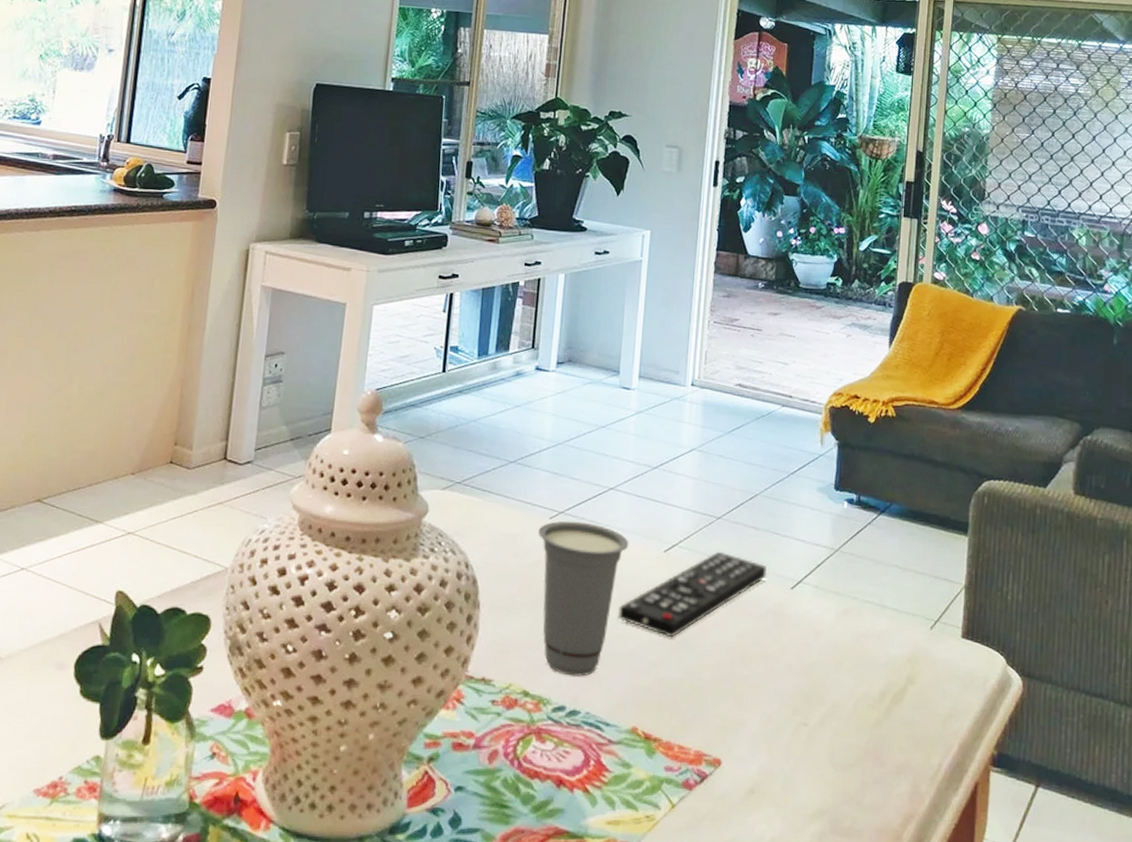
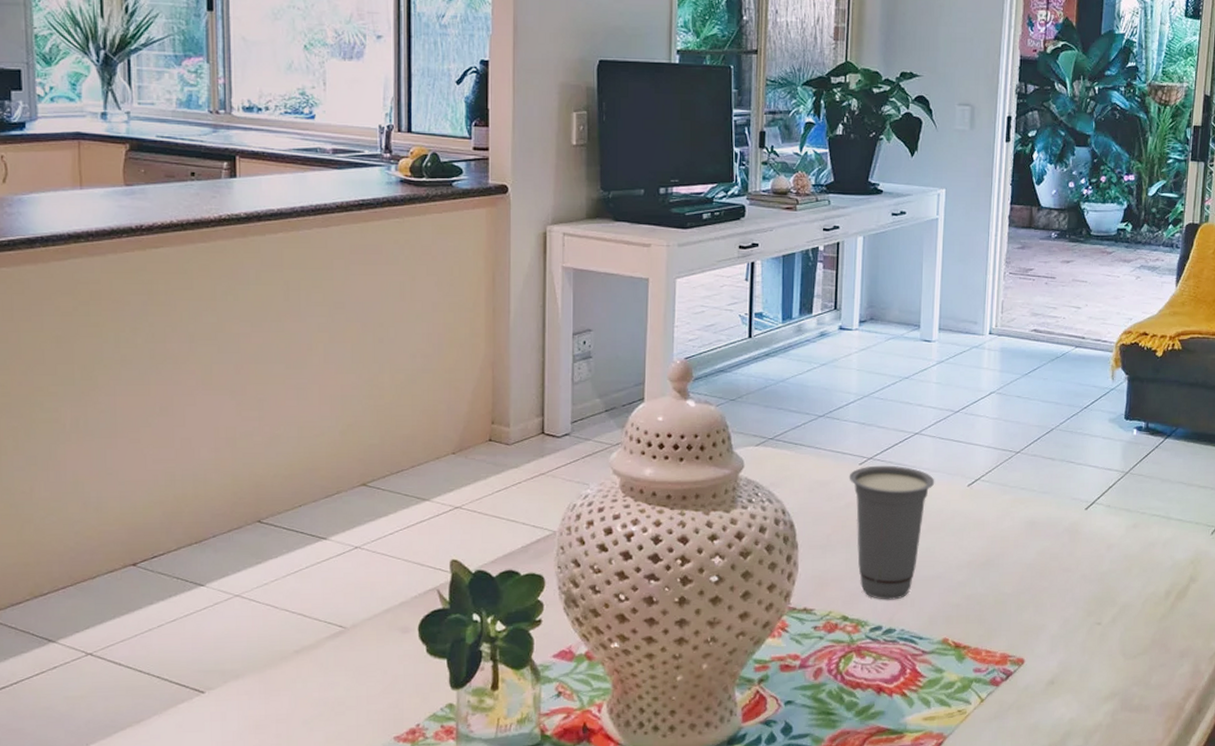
remote control: present [618,551,767,638] -> none [927,482,1063,560]

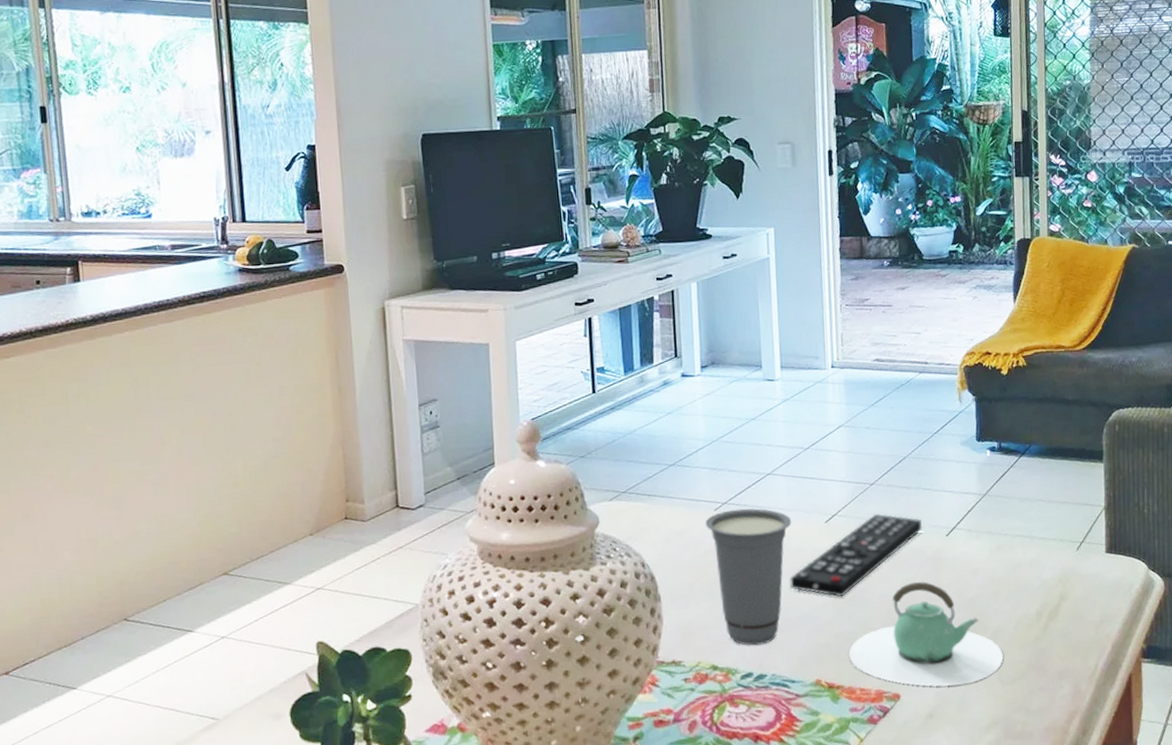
remote control: none [927,482,1063,560] -> present [790,513,923,598]
teapot: none [978,551,1129,656] -> present [848,581,1004,687]

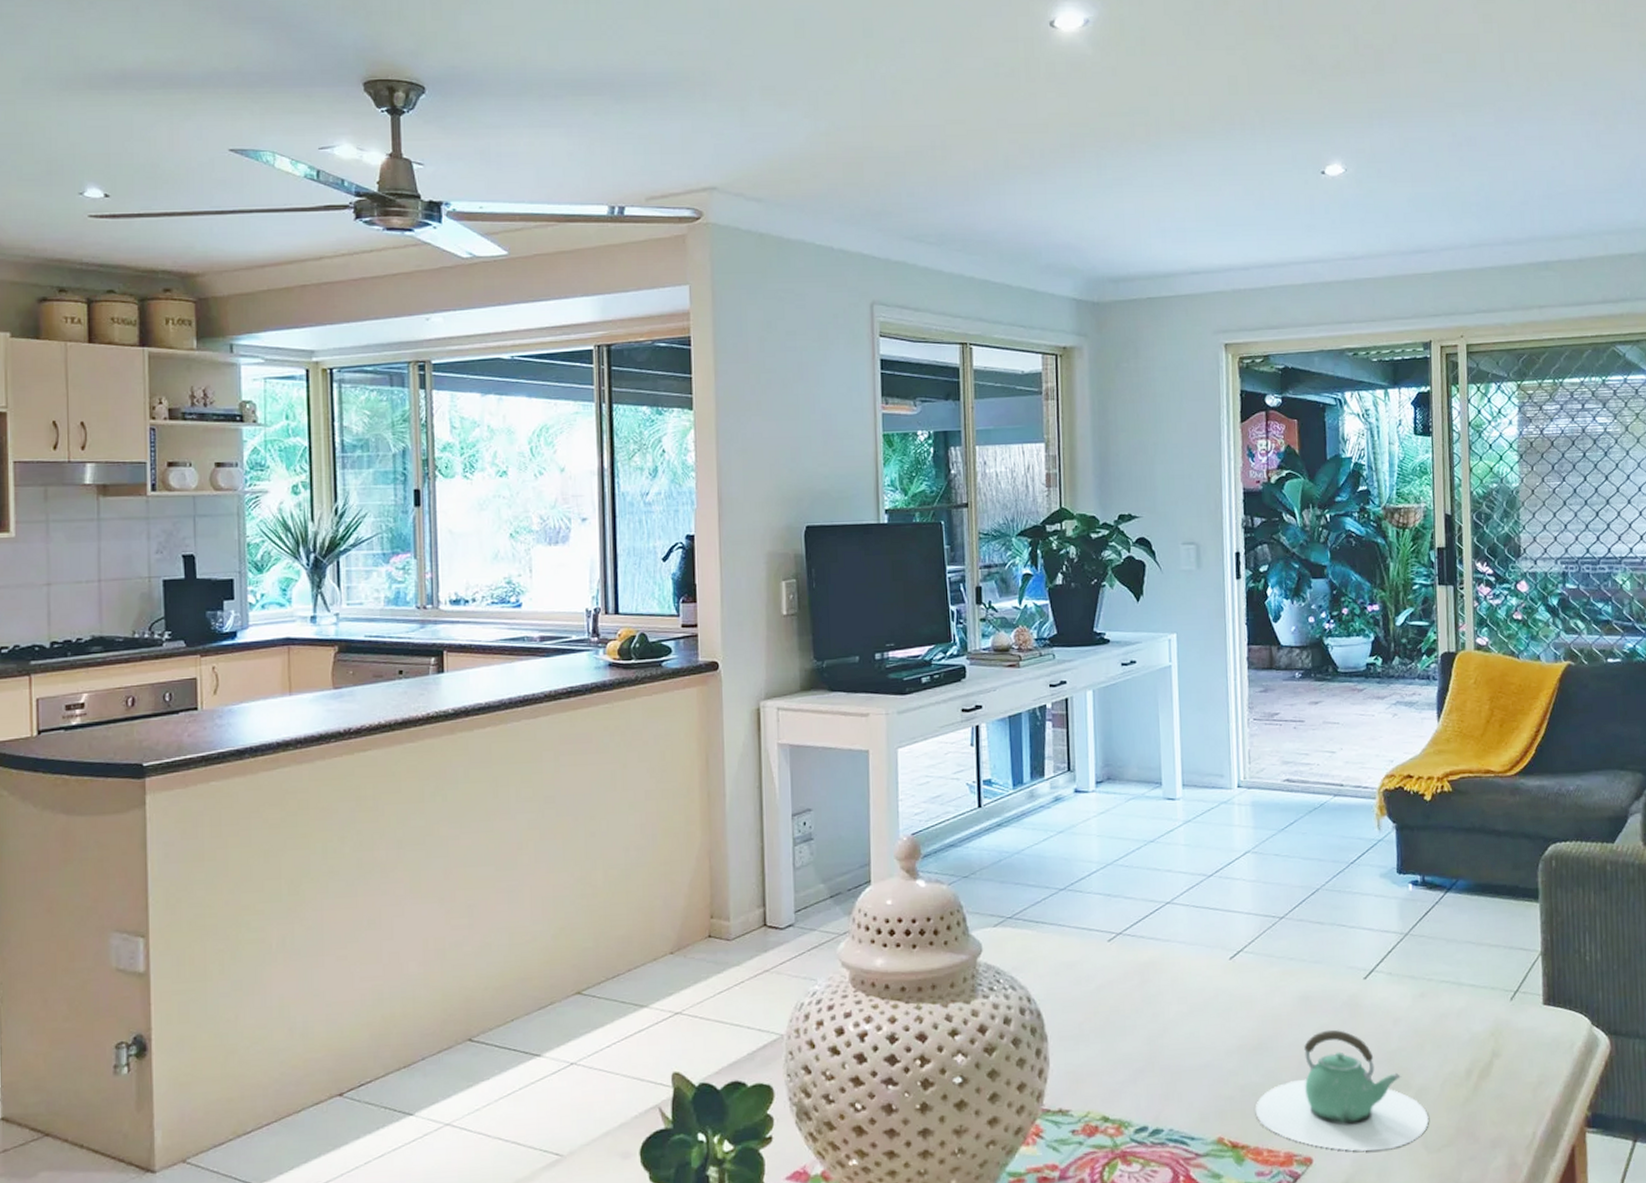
cup: present [705,508,792,646] -> none [1097,940,1193,1096]
remote control: present [790,513,923,598] -> none [1190,951,1338,1045]

